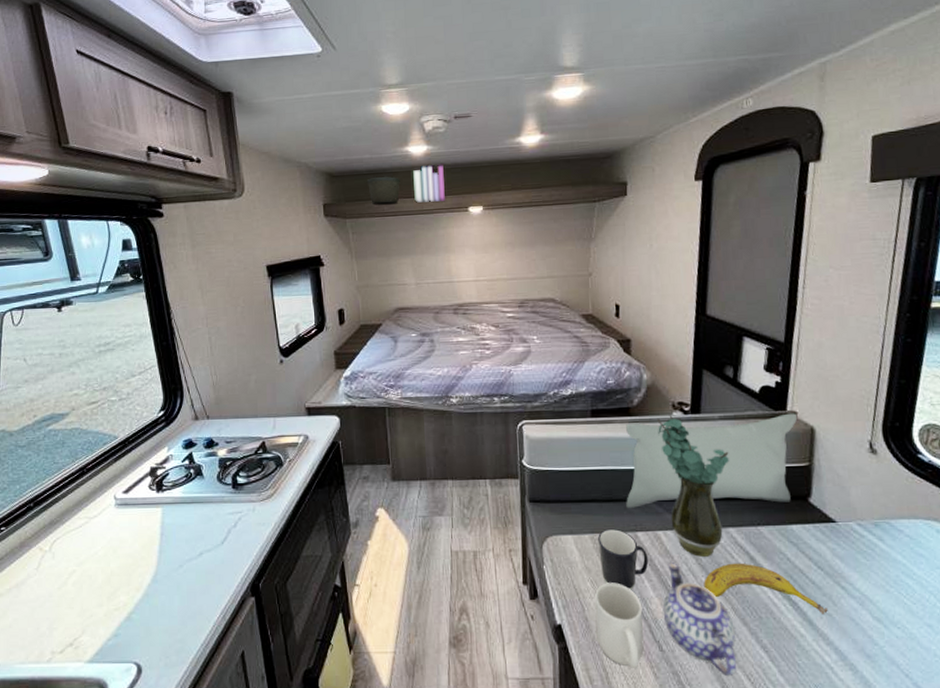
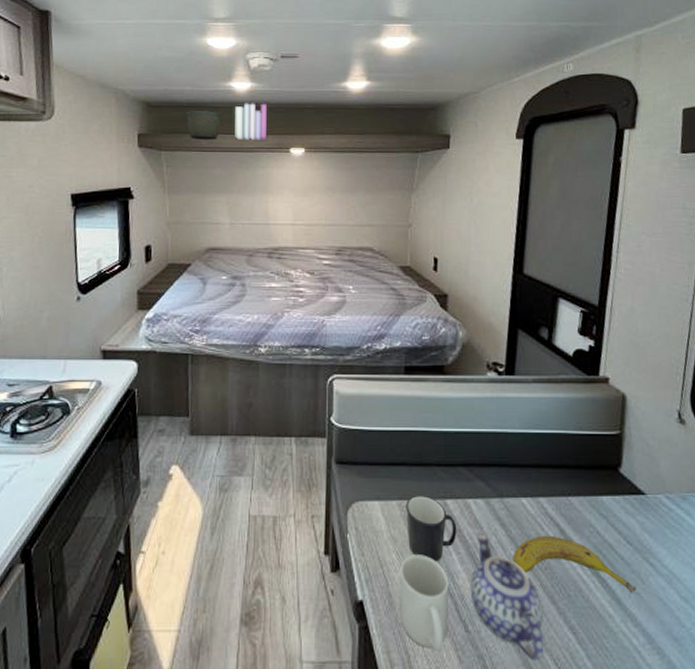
cushion: present [626,413,798,508] -> none [436,379,610,473]
vase: present [657,414,729,557] -> none [471,374,542,528]

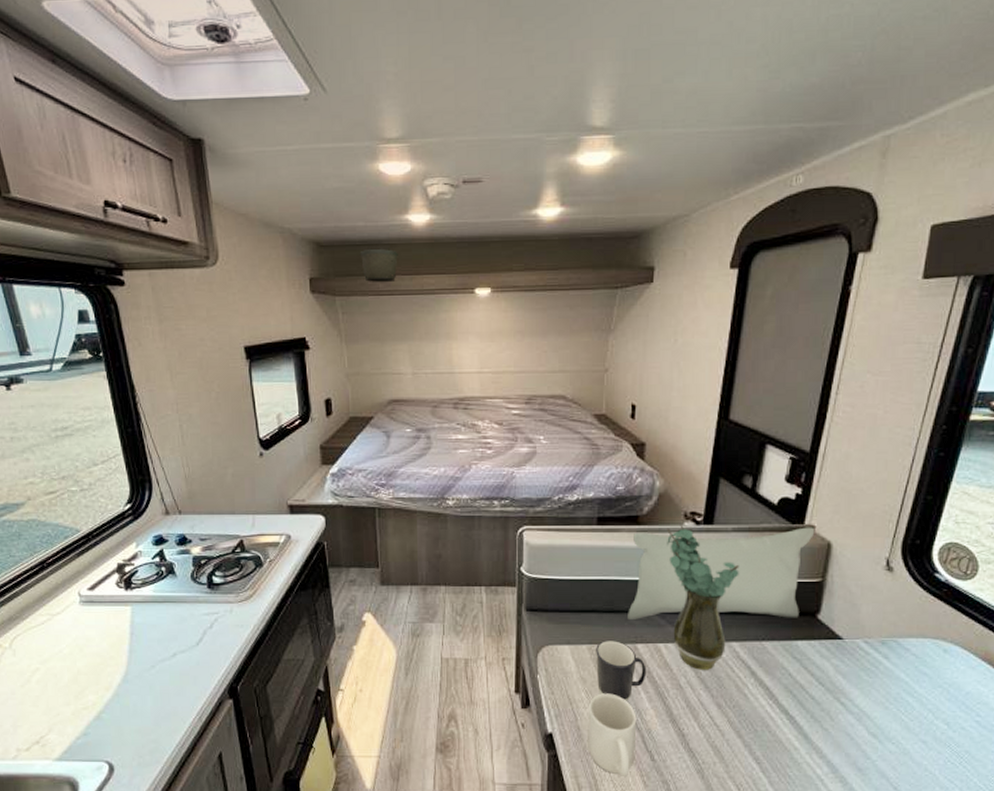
books: present [233,103,268,141] -> none [412,238,450,282]
cushion: none [436,379,610,473] -> present [628,527,815,619]
teapot: present [470,534,543,661] -> none [657,675,728,786]
vase: none [471,374,542,528] -> present [667,524,739,670]
fruit: present [513,535,636,593] -> none [701,677,824,729]

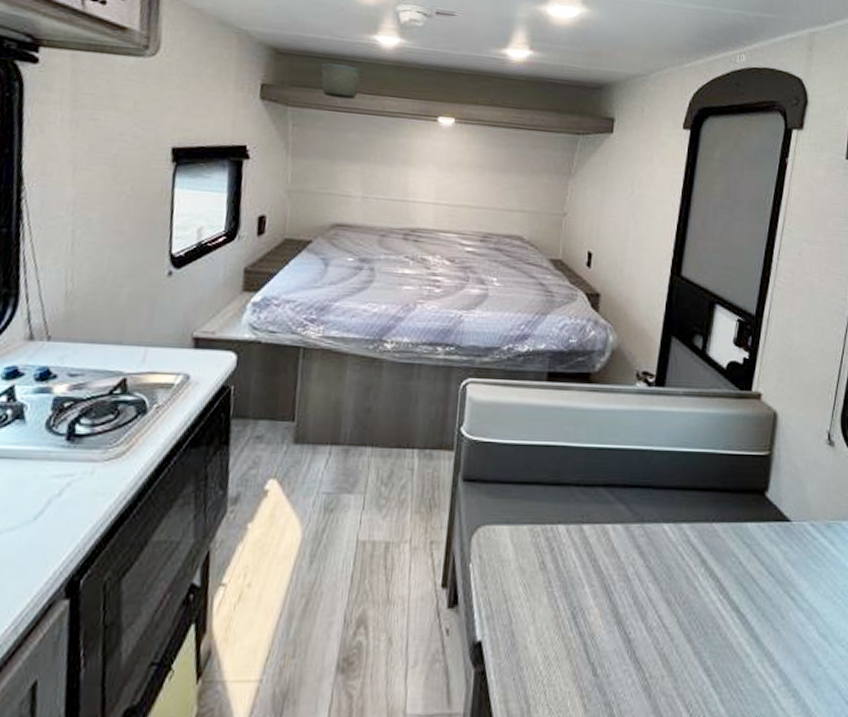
mug: present [588,693,637,776] -> none [522,587,579,699]
mug: present [596,639,647,701] -> none [537,518,592,597]
cushion: present [628,527,815,619] -> none [574,391,762,496]
vase: present [667,524,739,670] -> none [618,384,690,557]

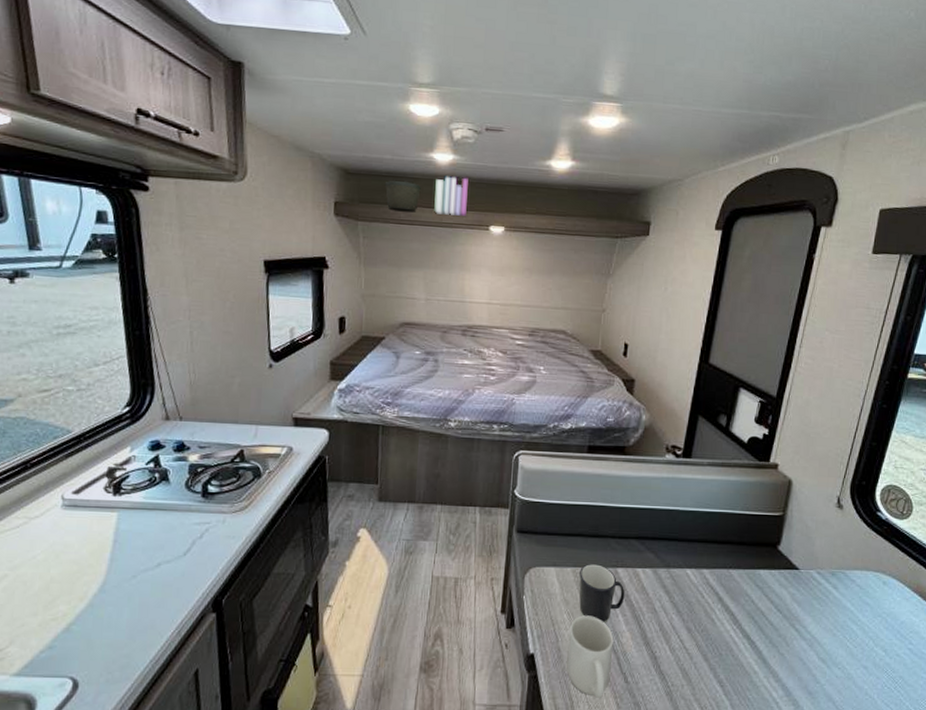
books: none [374,60,417,107] -> present [433,176,469,217]
mug: none [522,587,579,699] -> present [566,615,614,698]
mug: none [537,518,592,597] -> present [579,563,625,624]

